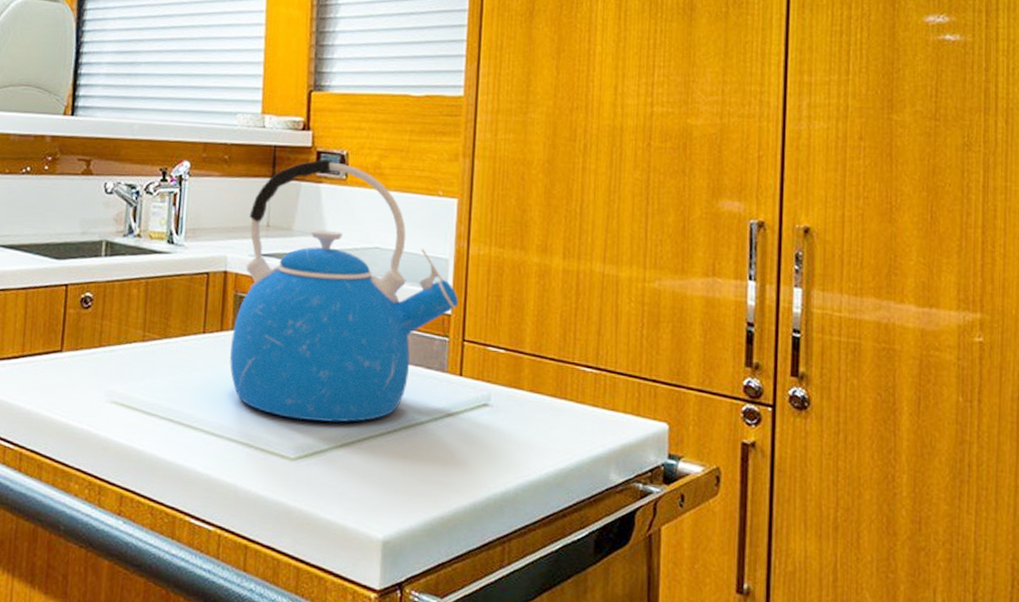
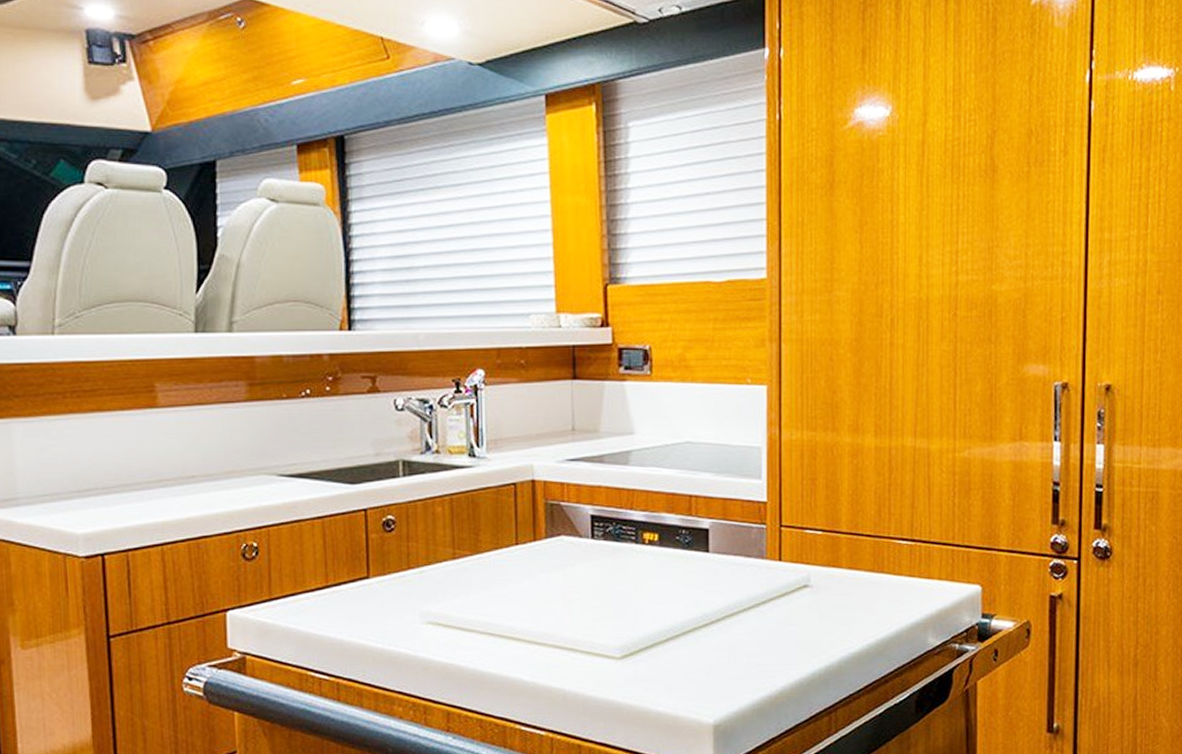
kettle: present [230,159,459,423] -> none [546,355,774,620]

